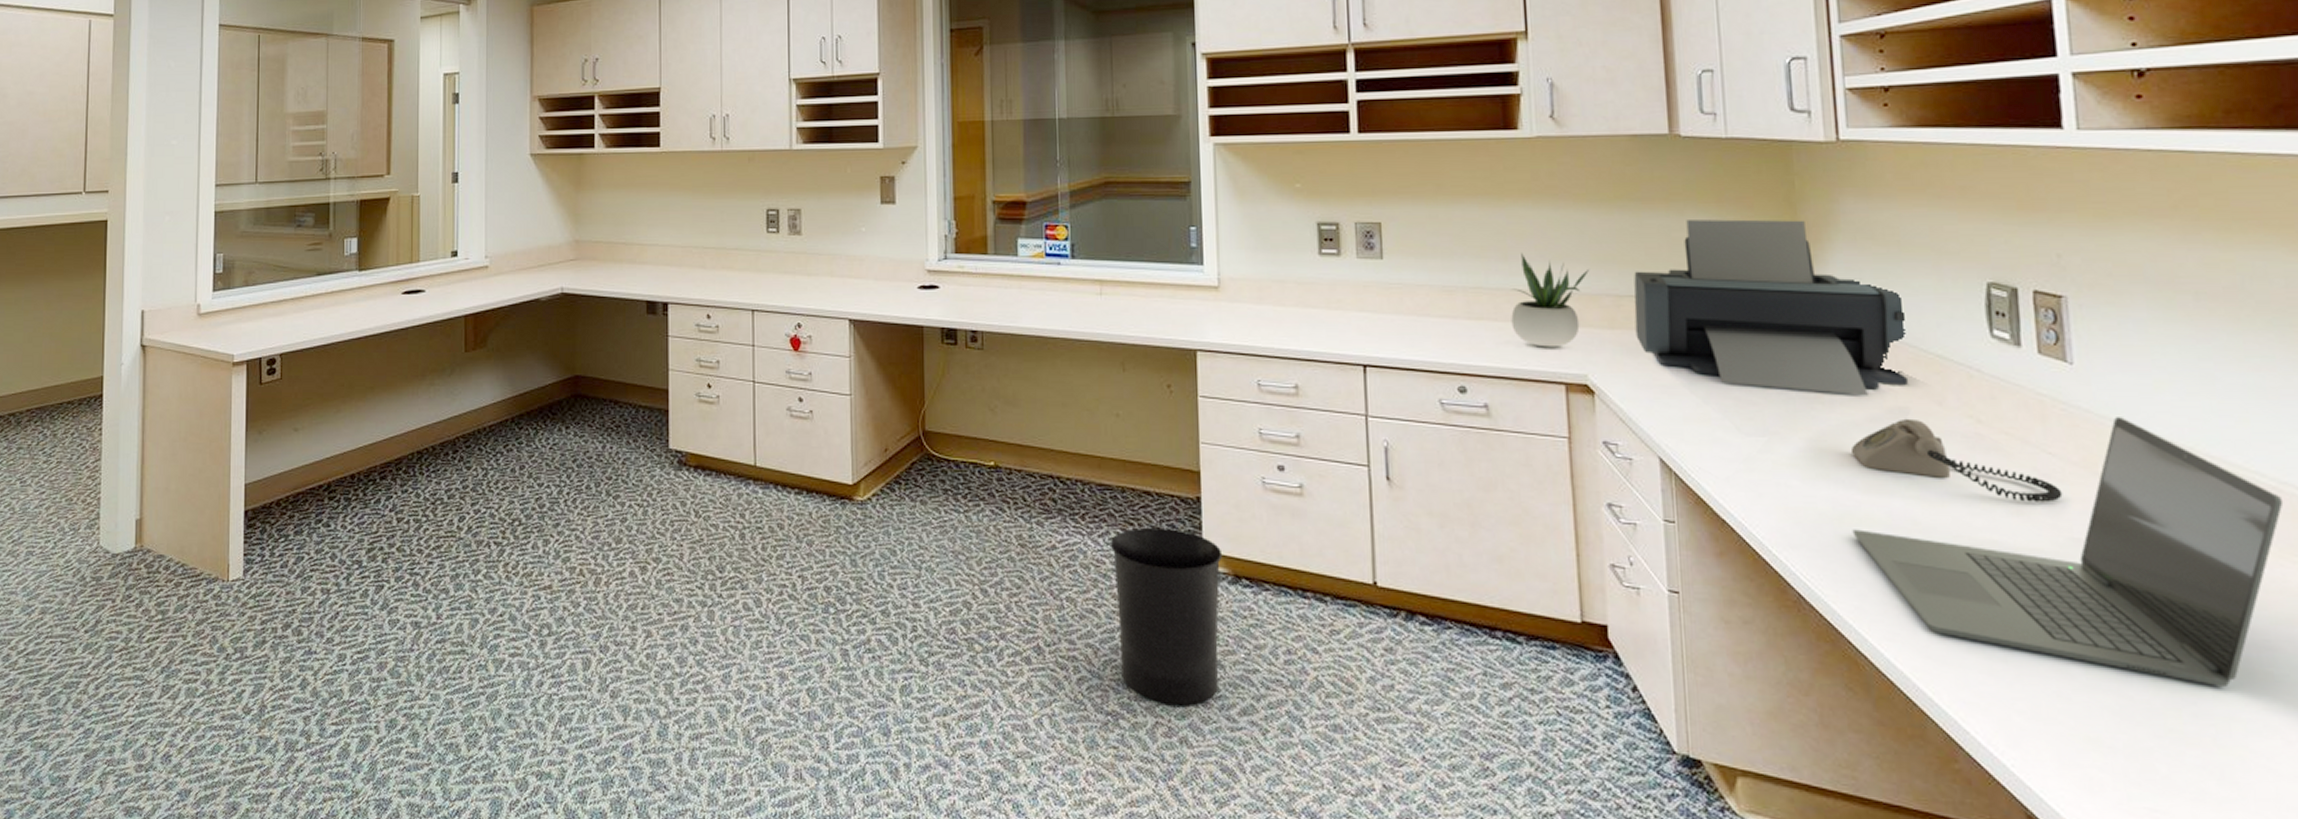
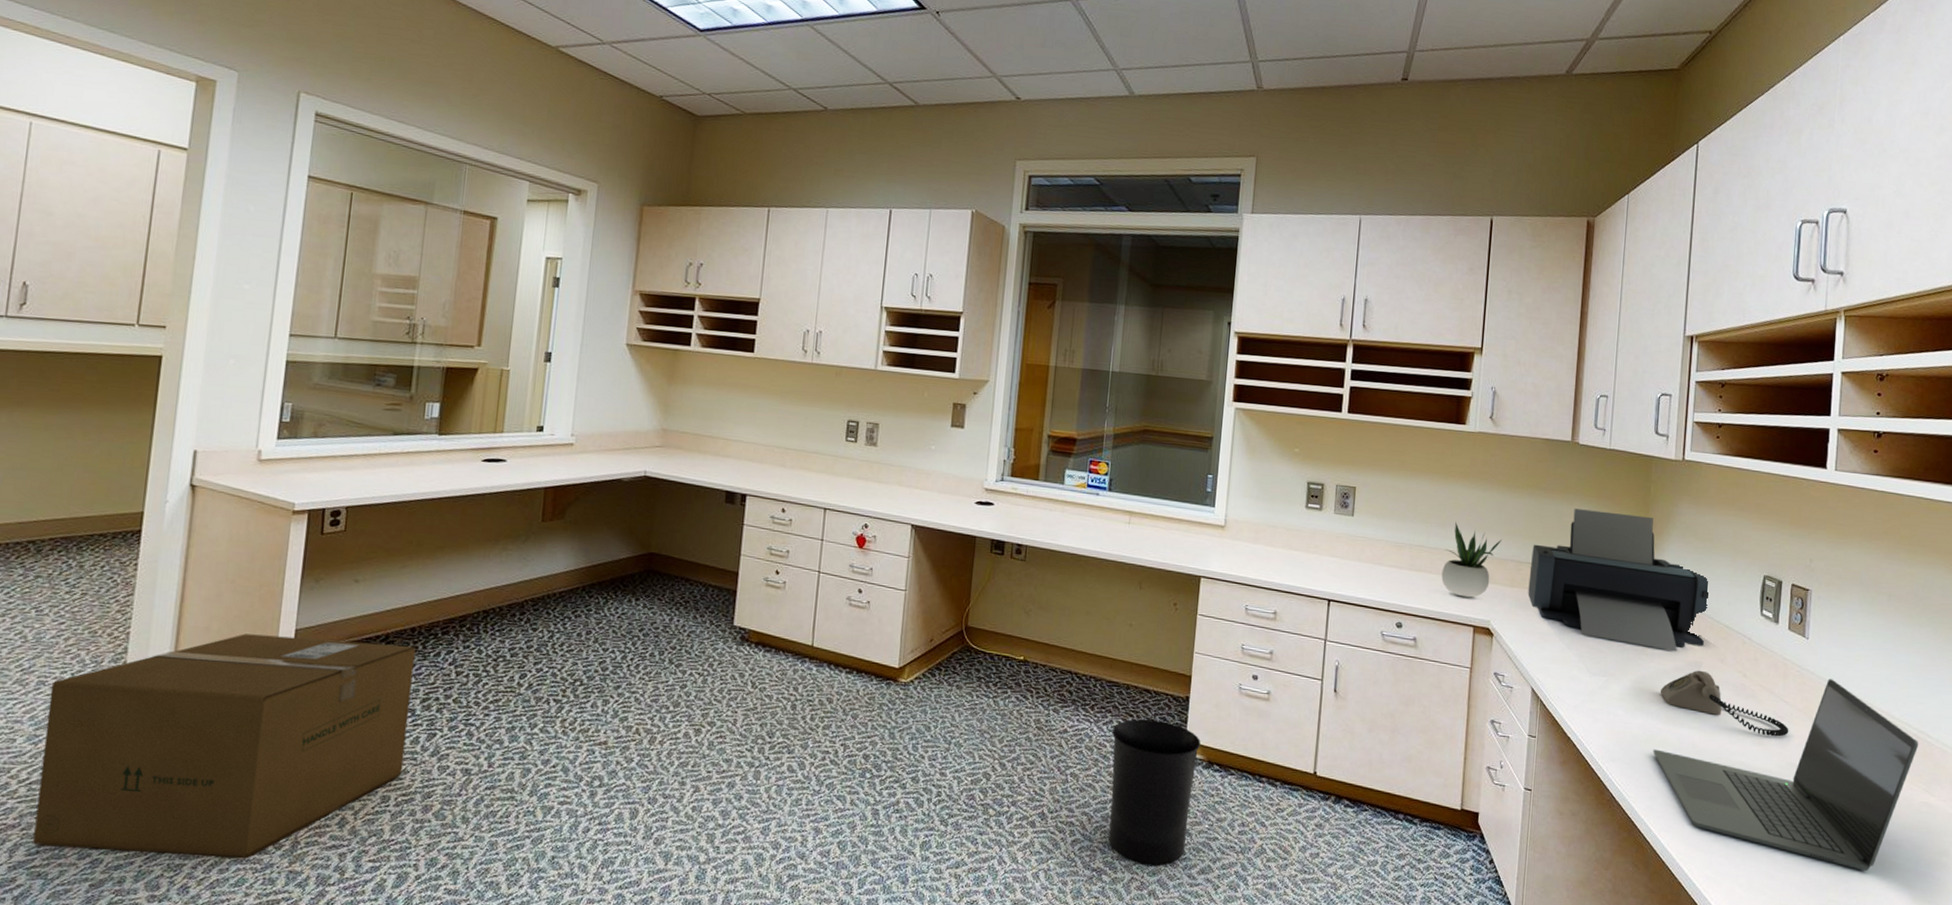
box: none [34,492,357,724] -> present [33,633,416,858]

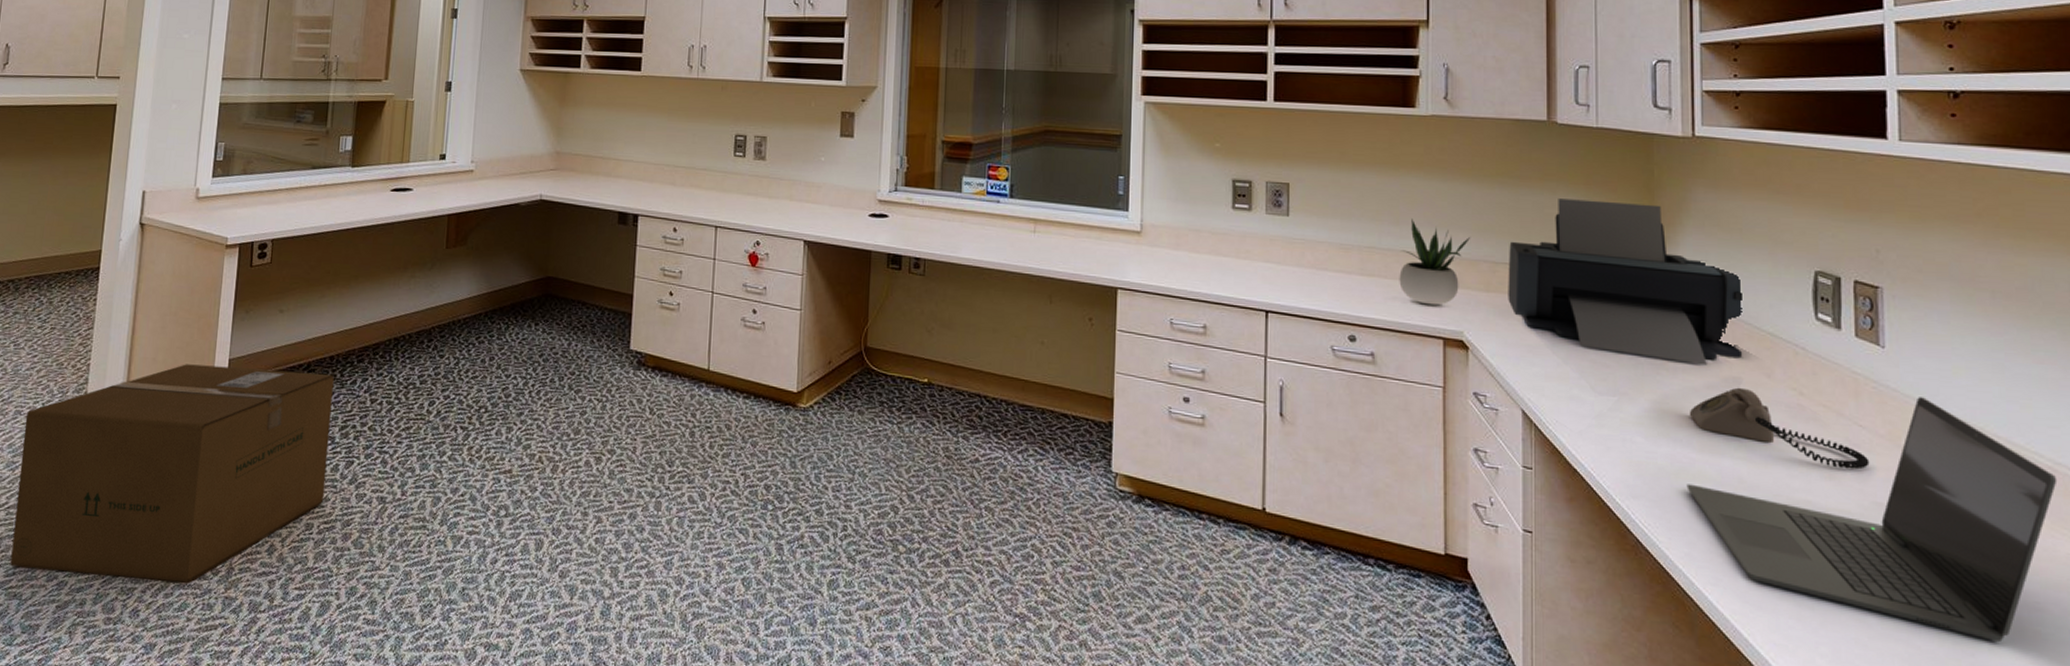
waste bin: present [1108,719,1201,866] -> none [1028,446,1129,612]

